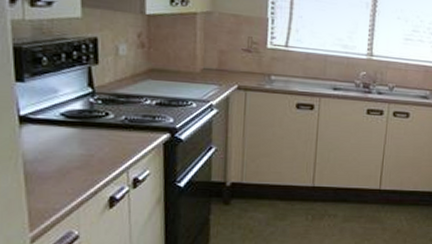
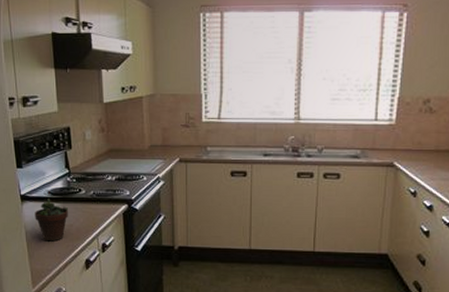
succulent plant: none [39,111,88,175] -> present [34,190,68,242]

